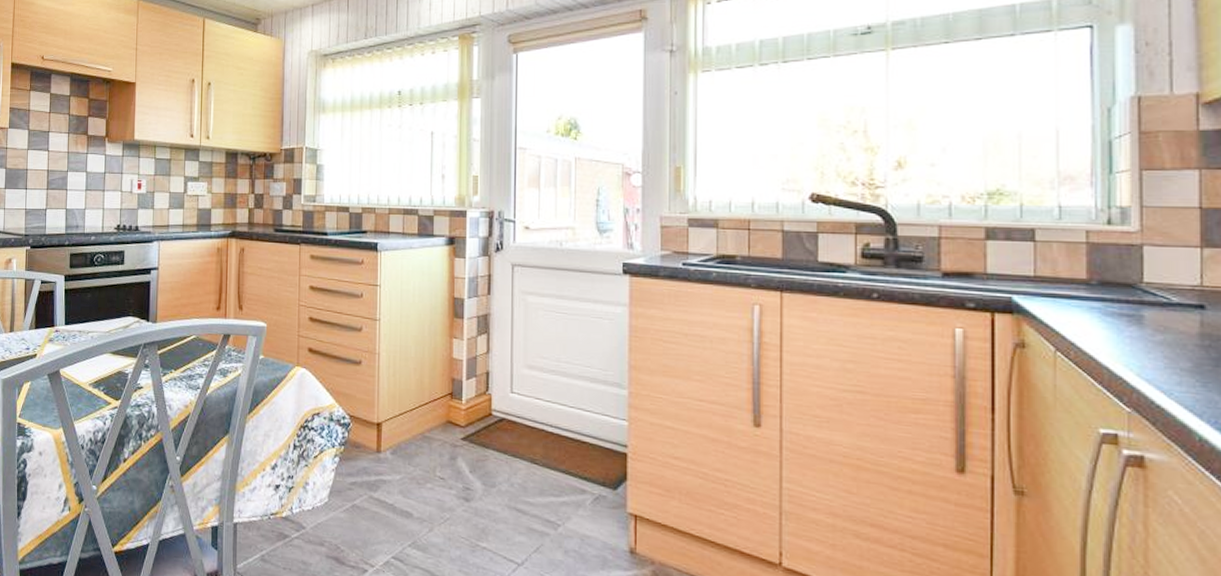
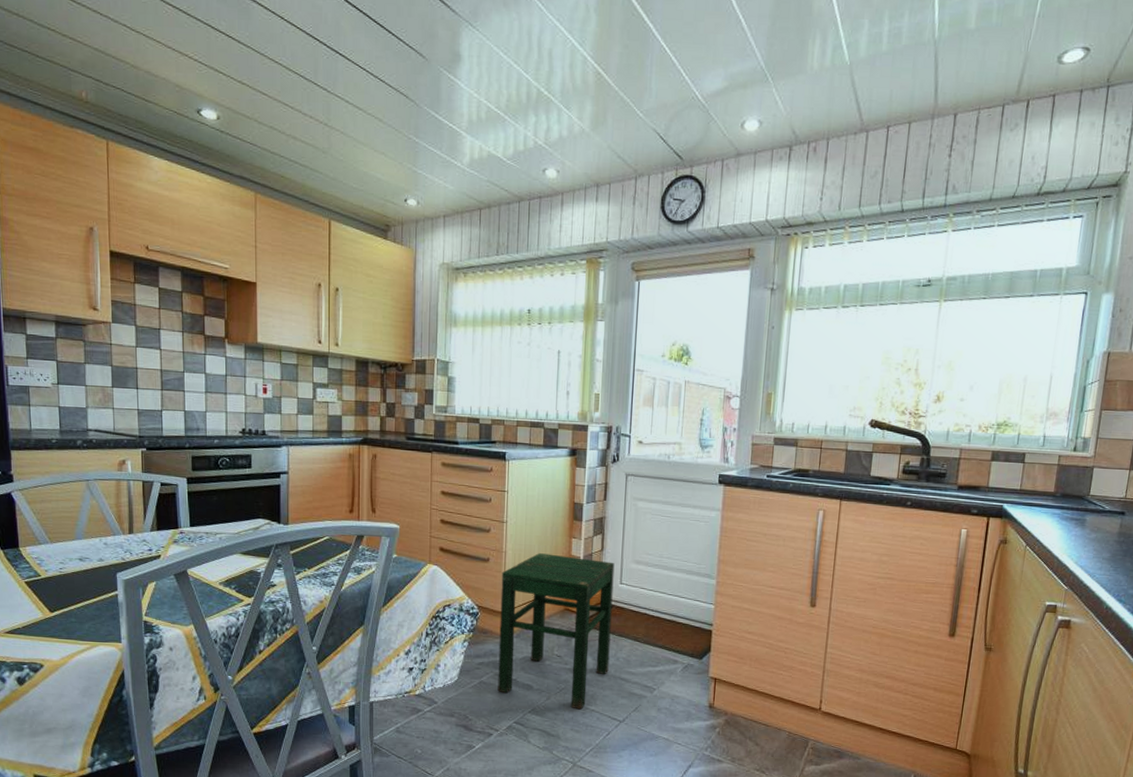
stool: none [372,355,503,546] -> present [497,553,615,710]

